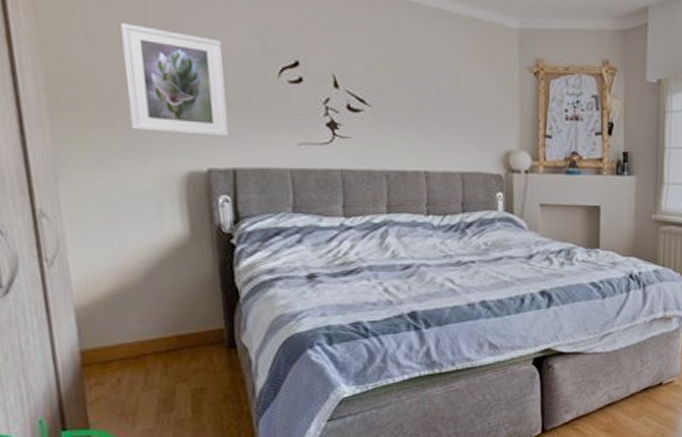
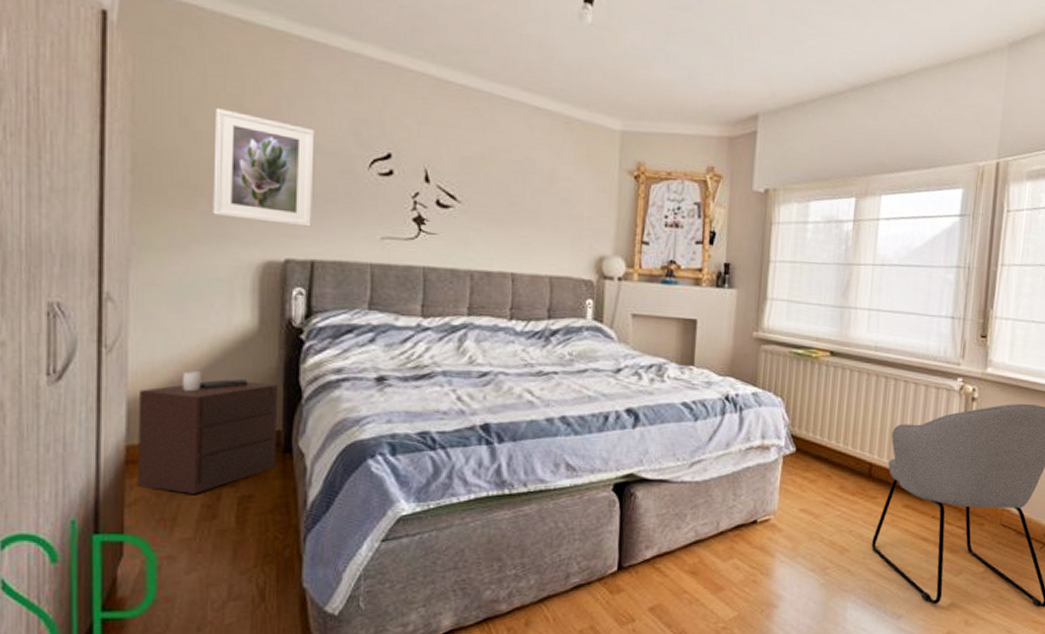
nightstand: none [85,279,223,390] -> present [138,371,278,494]

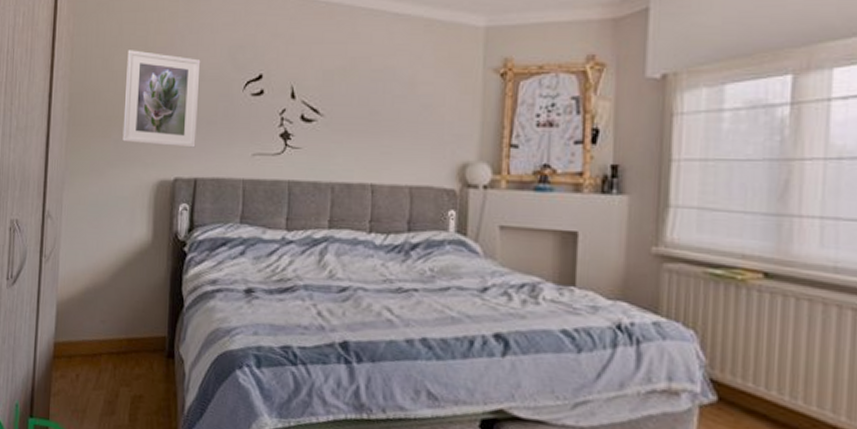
nightstand: present [138,371,278,494] -> none [61,278,165,390]

